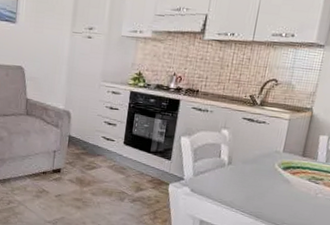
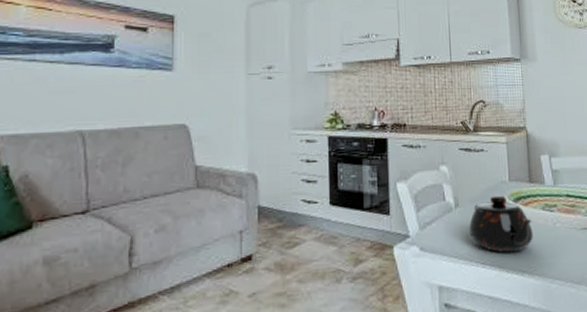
teapot: none [236,160,296,209] -> present [469,194,533,253]

